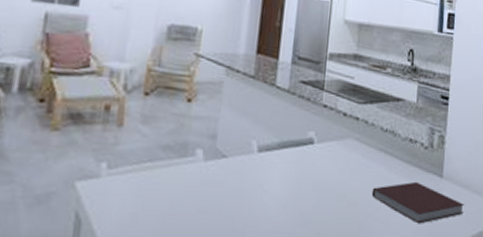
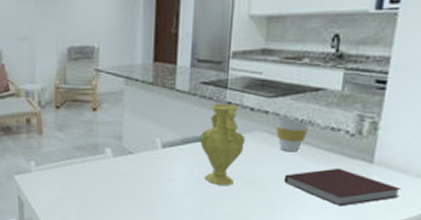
vase: none [296,105,338,199] -> present [200,104,245,185]
cup: none [364,123,393,163] -> present [275,115,310,152]

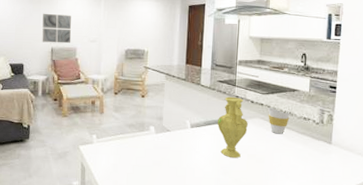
notebook: present [283,168,402,207] -> none [274,146,351,176]

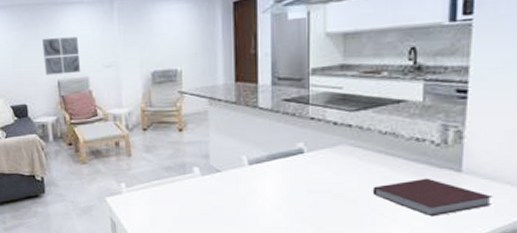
vase: present [218,97,248,158] -> none [286,119,330,199]
cup: present [268,107,290,135] -> none [360,128,394,164]
notebook: none [274,146,351,176] -> present [372,178,494,217]

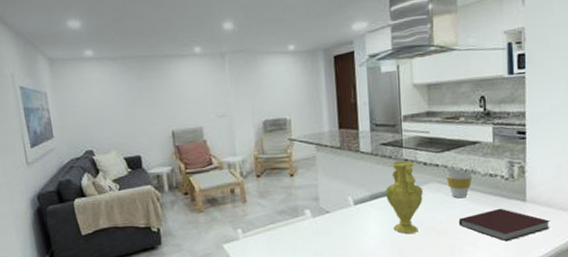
wall art: present [42,36,81,76] -> none [155,88,195,126]
vase: none [286,119,330,199] -> present [386,160,423,234]
cup: none [360,128,394,164] -> present [445,166,473,199]

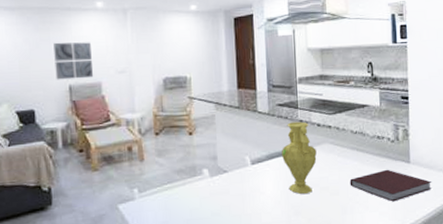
wall art: none [155,88,195,126] -> present [53,42,94,80]
cup: present [445,166,473,199] -> none [337,128,362,160]

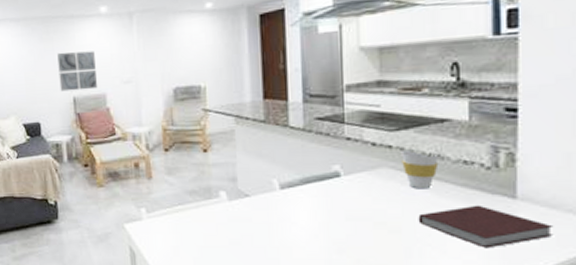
vase: present [282,121,317,194] -> none [321,139,370,228]
cup: none [337,128,362,160] -> present [401,149,439,189]

